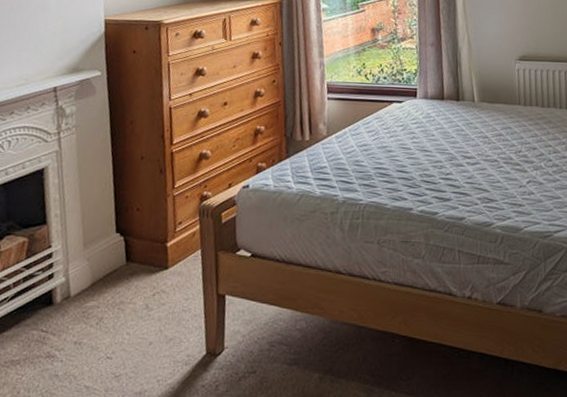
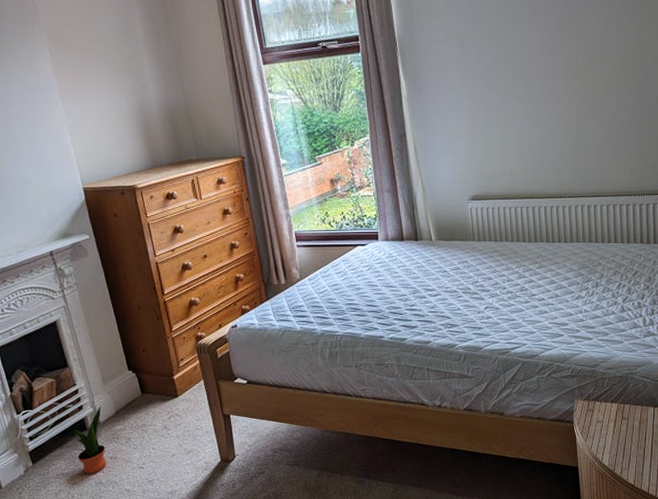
potted plant: none [35,276,75,363] -> present [74,406,106,474]

